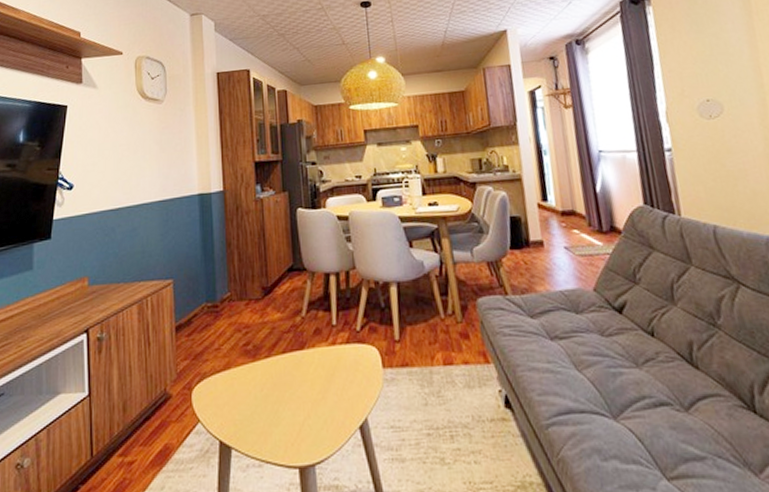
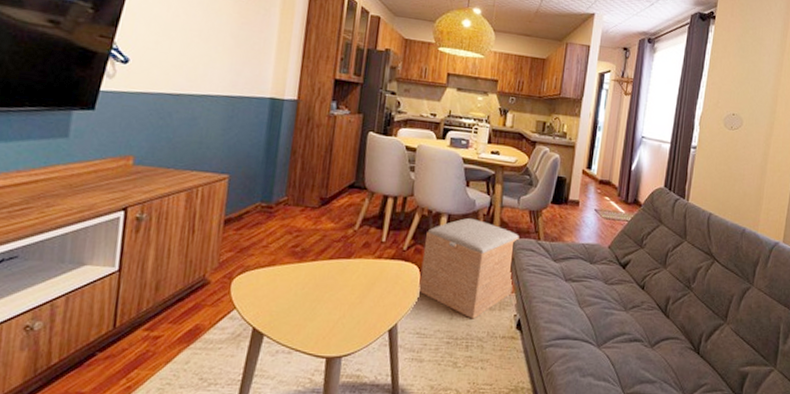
ottoman: none [377,282,490,402] -> present [419,217,519,319]

